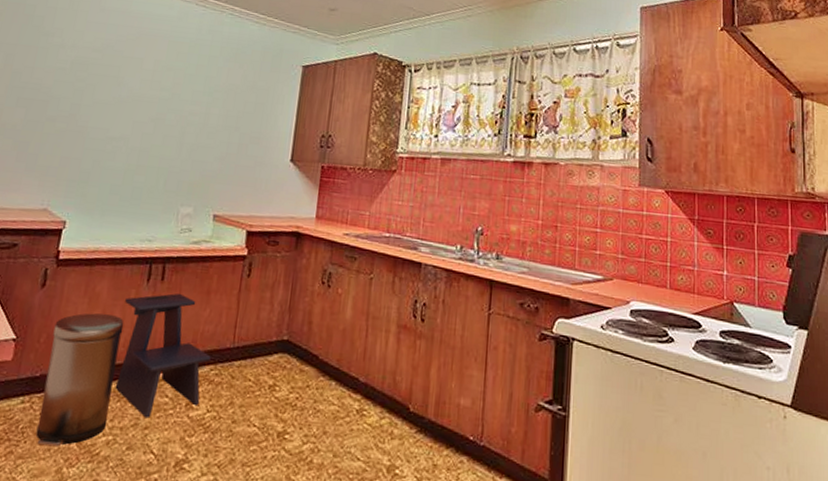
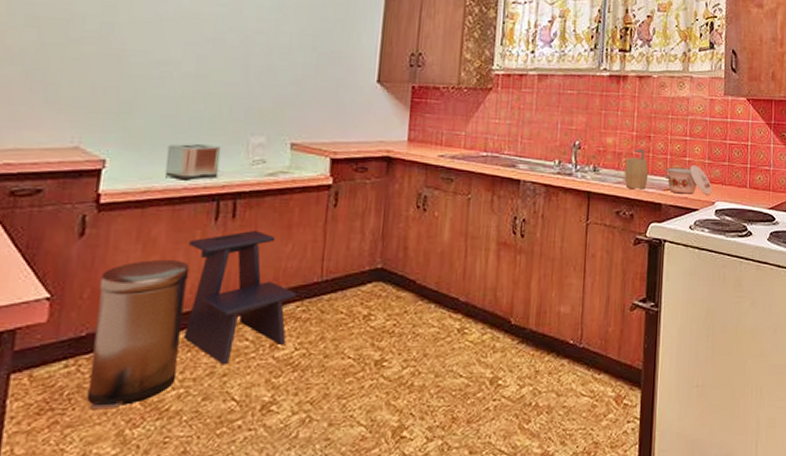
toaster: none [110,210,156,244] -> present [164,143,222,181]
soap dispenser: none [529,238,555,282] -> present [624,148,649,190]
cooking pot: none [572,258,627,294] -> present [664,164,713,196]

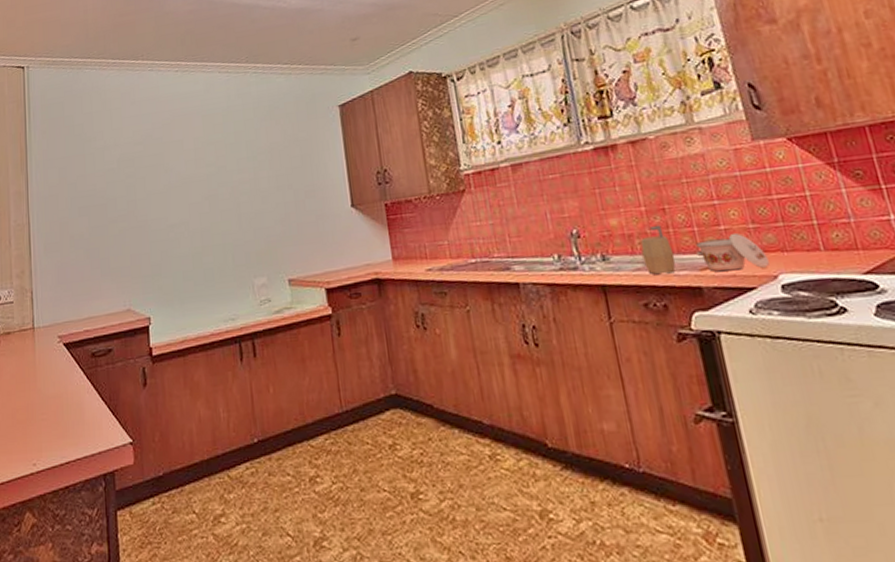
pedal bin: present [87,260,190,410] -> none [164,401,238,544]
toaster: present [164,143,222,181] -> none [192,291,236,327]
step stool: present [183,230,296,365] -> none [224,366,323,501]

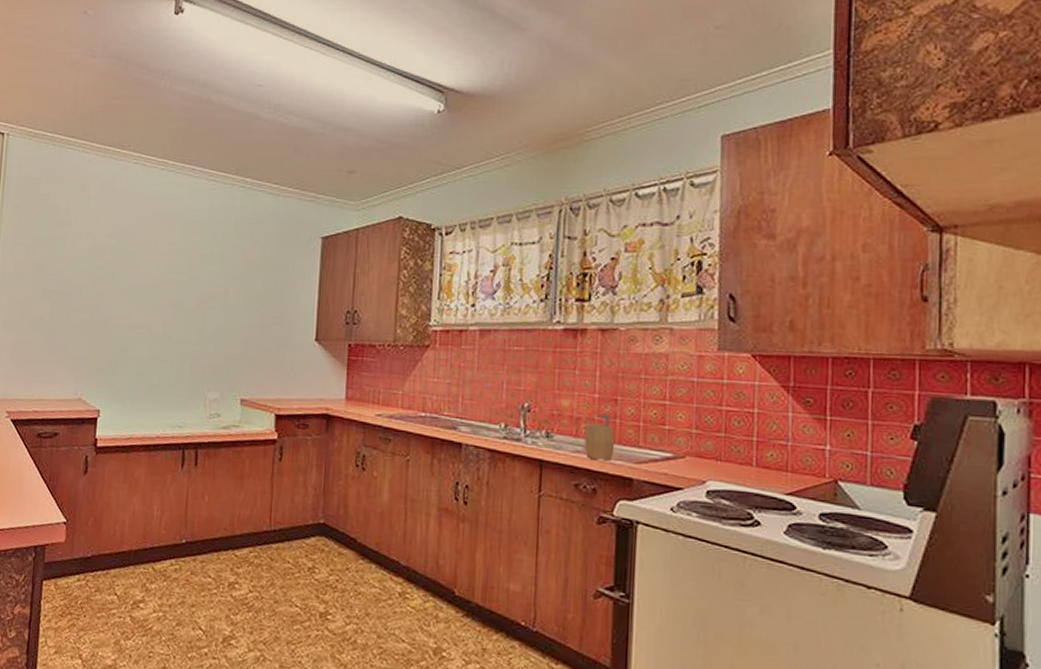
cooking pot: present [696,232,770,272] -> none [636,434,703,473]

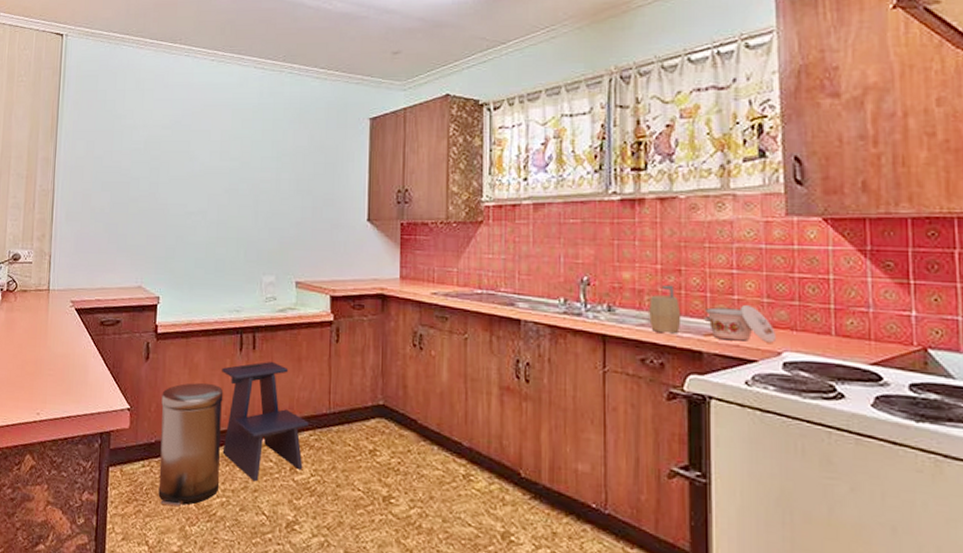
pedal bin: none [93,497,164,622] -> present [158,383,224,507]
step stool: none [160,477,249,597] -> present [222,361,309,482]
cooking pot: none [636,434,703,473] -> present [704,304,777,345]

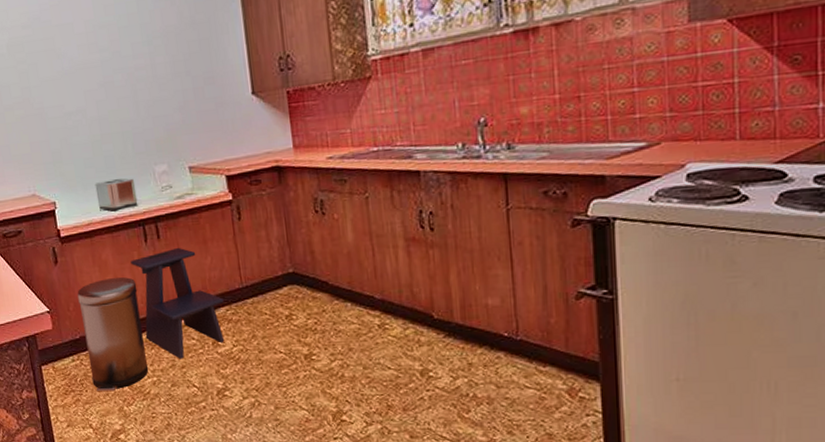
toaster: none [200,282,241,315] -> present [94,177,138,212]
soap dispenser: present [649,284,681,334] -> none [549,113,583,164]
cooking pot: present [704,304,777,345] -> none [605,121,681,161]

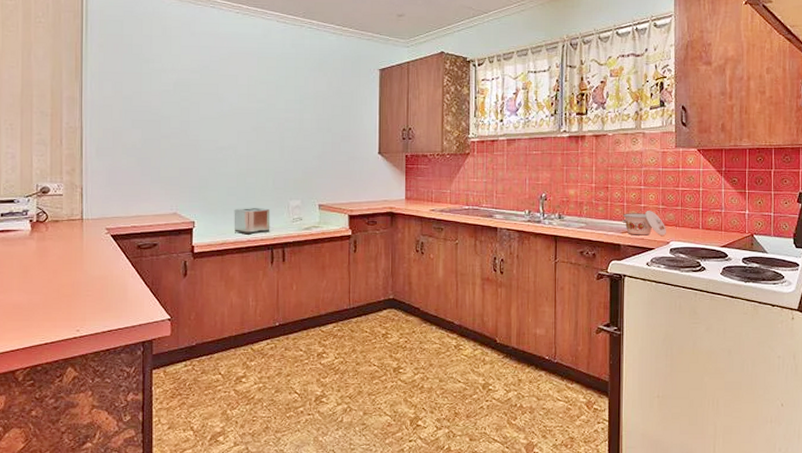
pedal bin: present [77,277,149,392] -> none [200,293,258,396]
step stool: present [131,247,225,359] -> none [255,270,332,368]
cooking pot: none [605,121,681,161] -> present [622,210,667,237]

